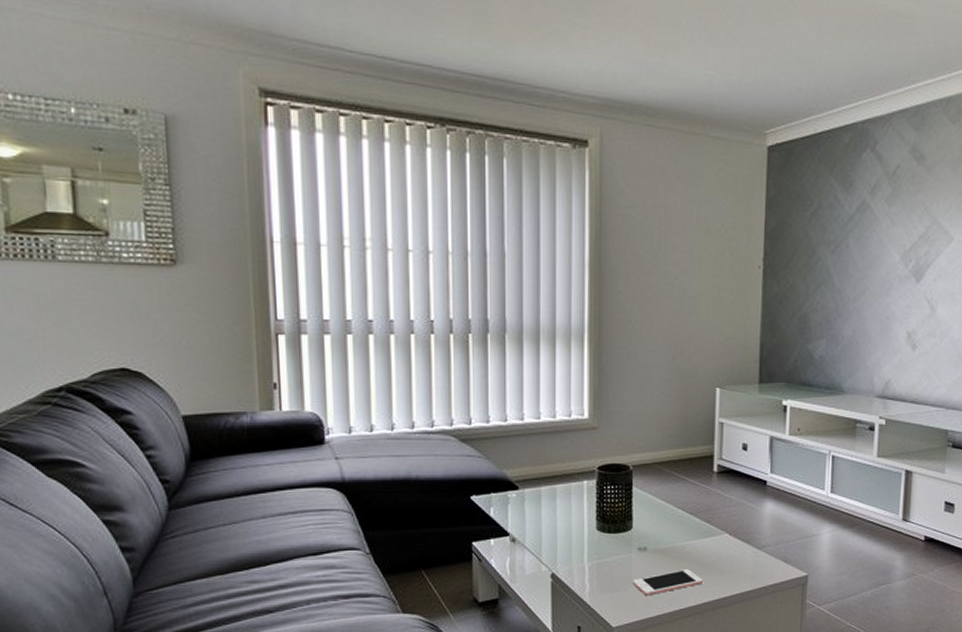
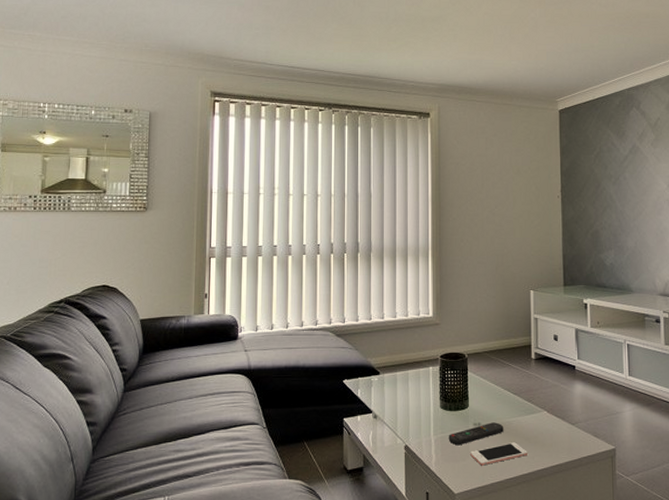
remote control: none [606,546,675,574] -> present [448,422,504,446]

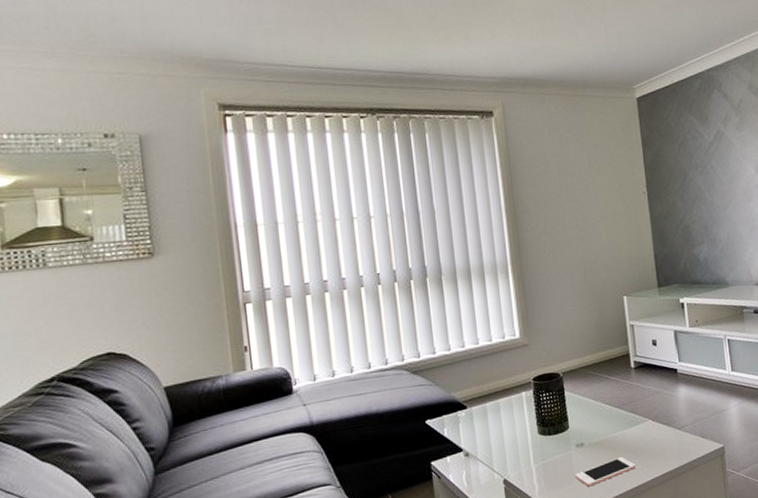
remote control: present [448,422,504,446] -> none [550,439,609,471]

